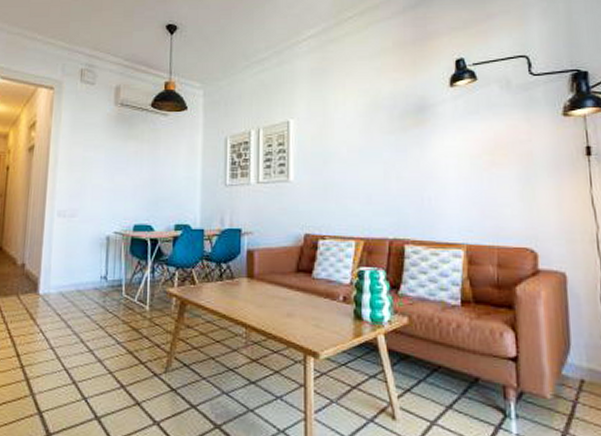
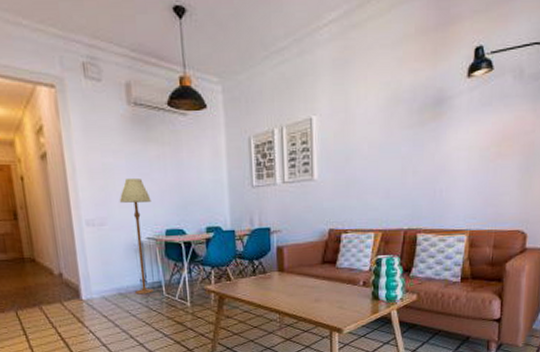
floor lamp: none [92,171,124,293] -> present [119,177,154,295]

